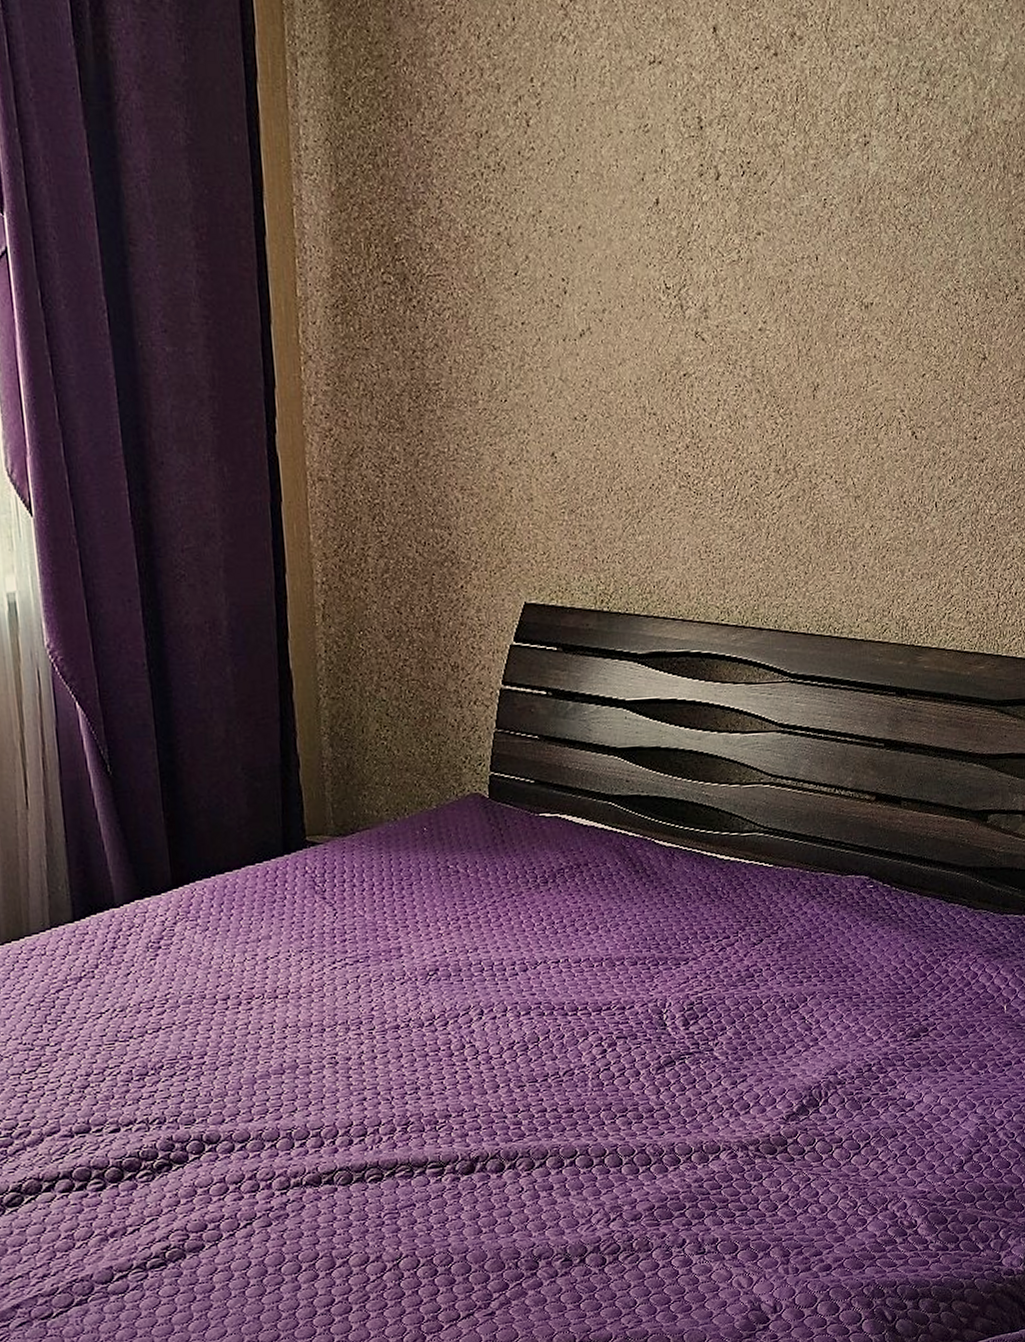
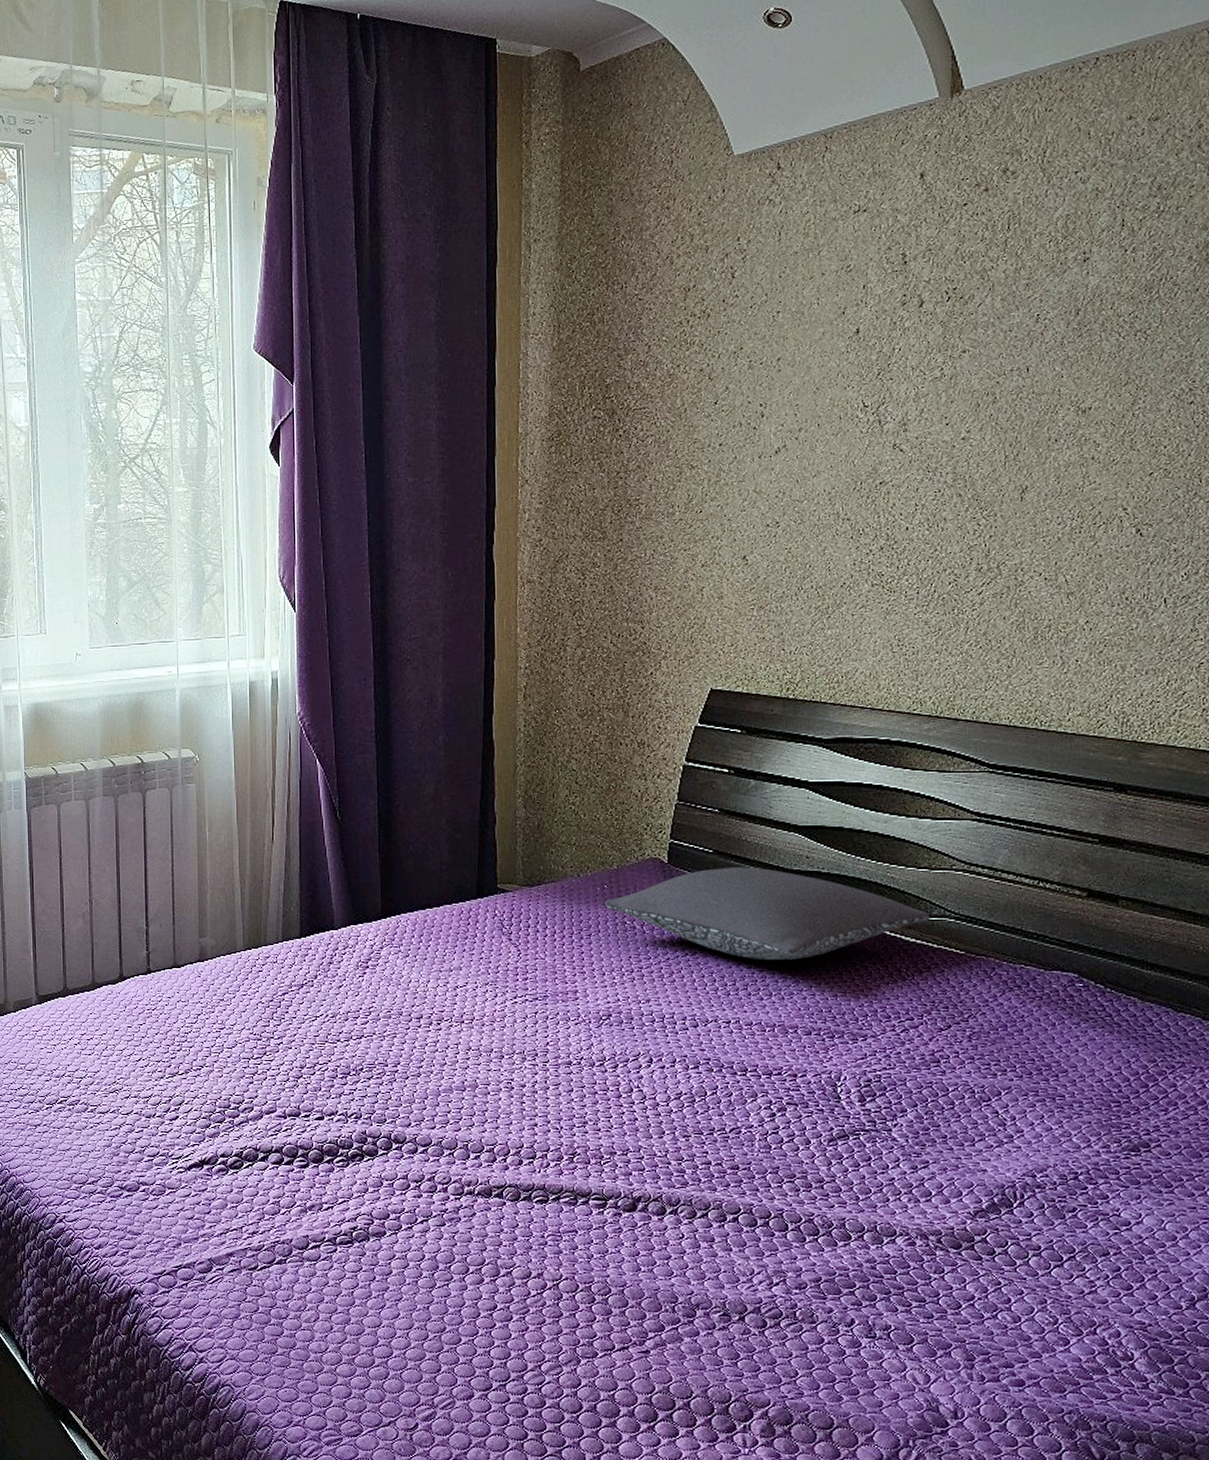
pillow: none [425,795,742,893] -> present [605,867,930,961]

